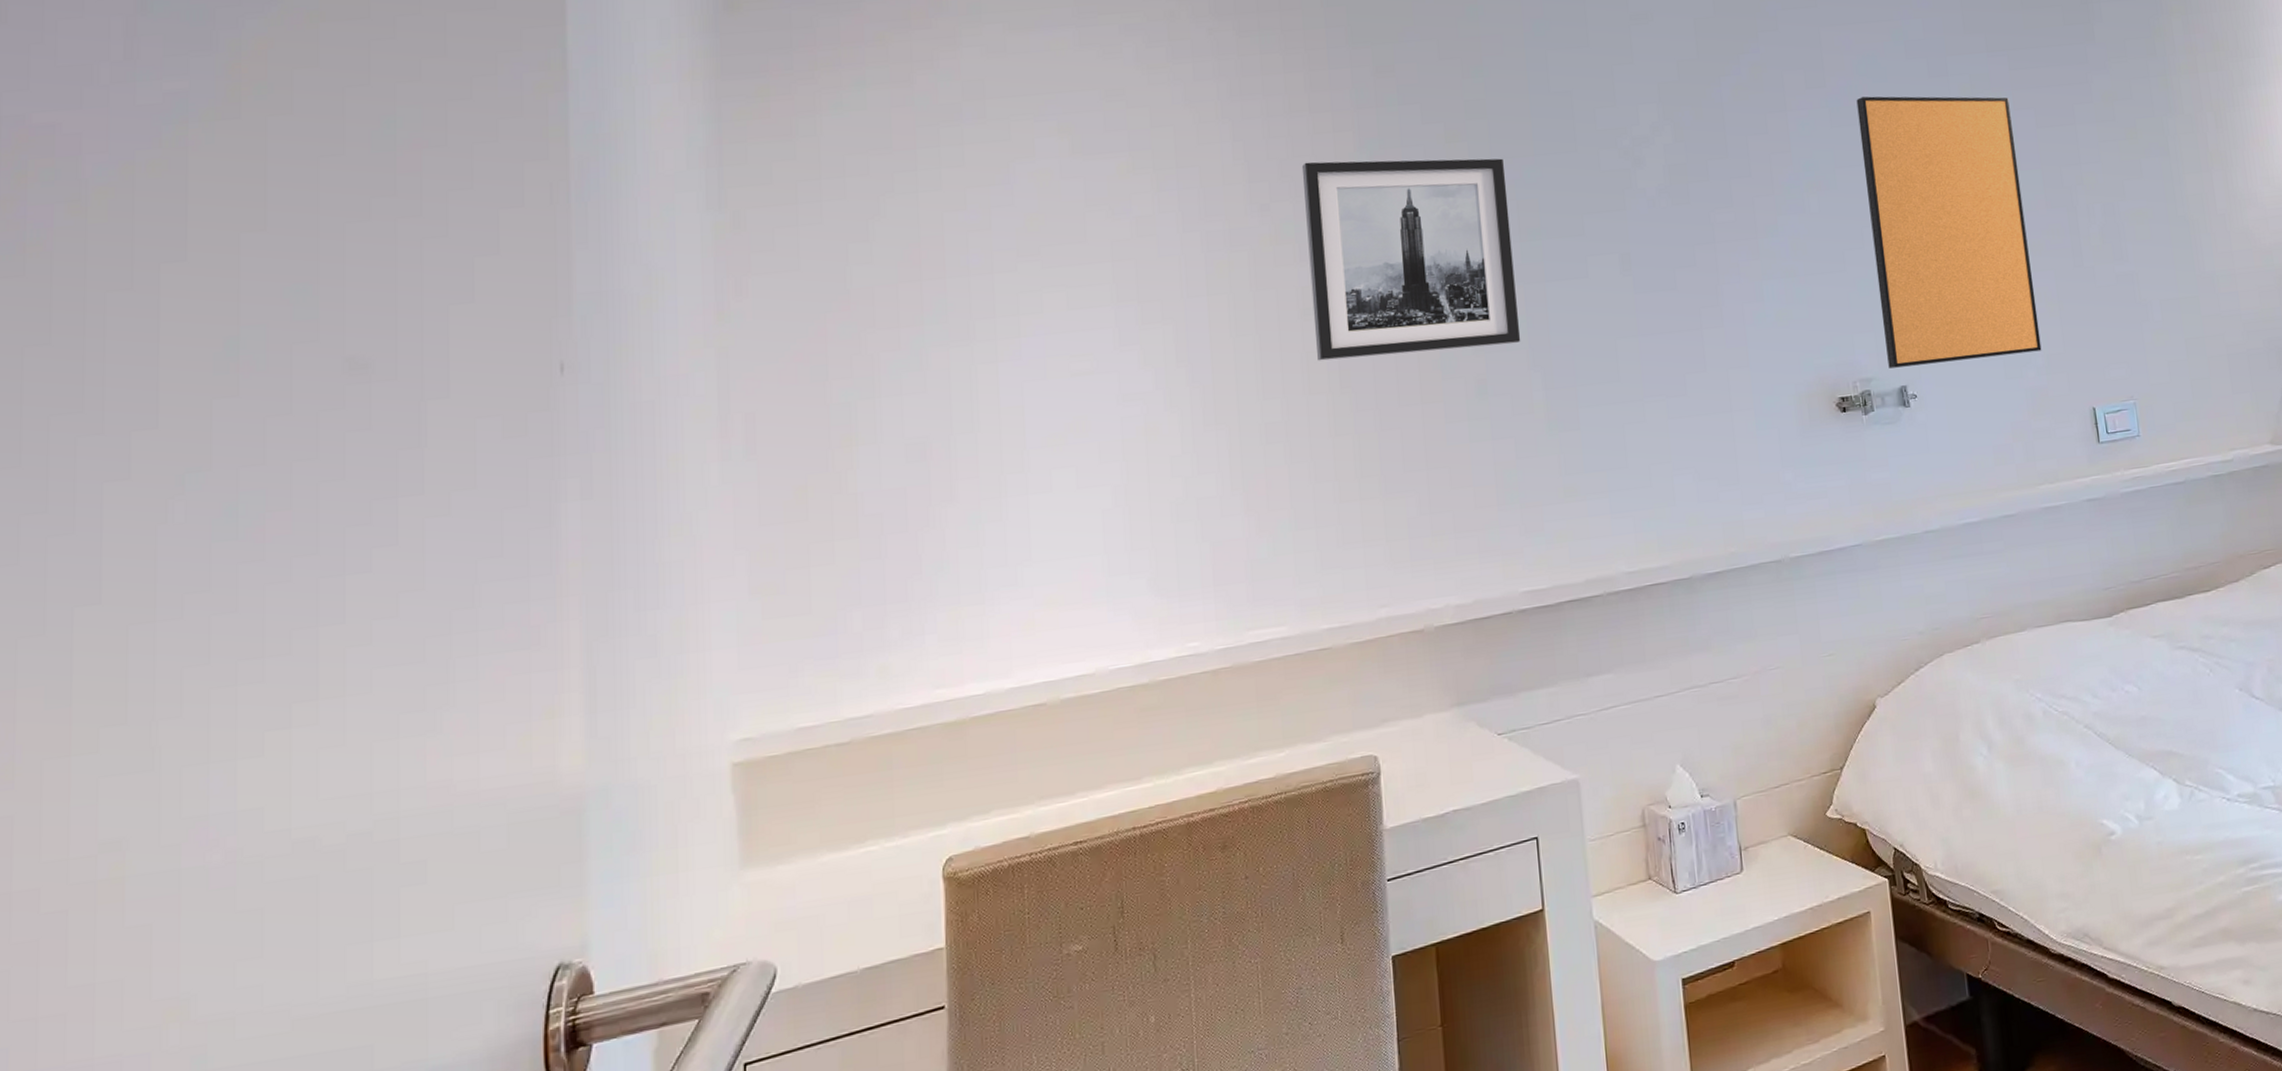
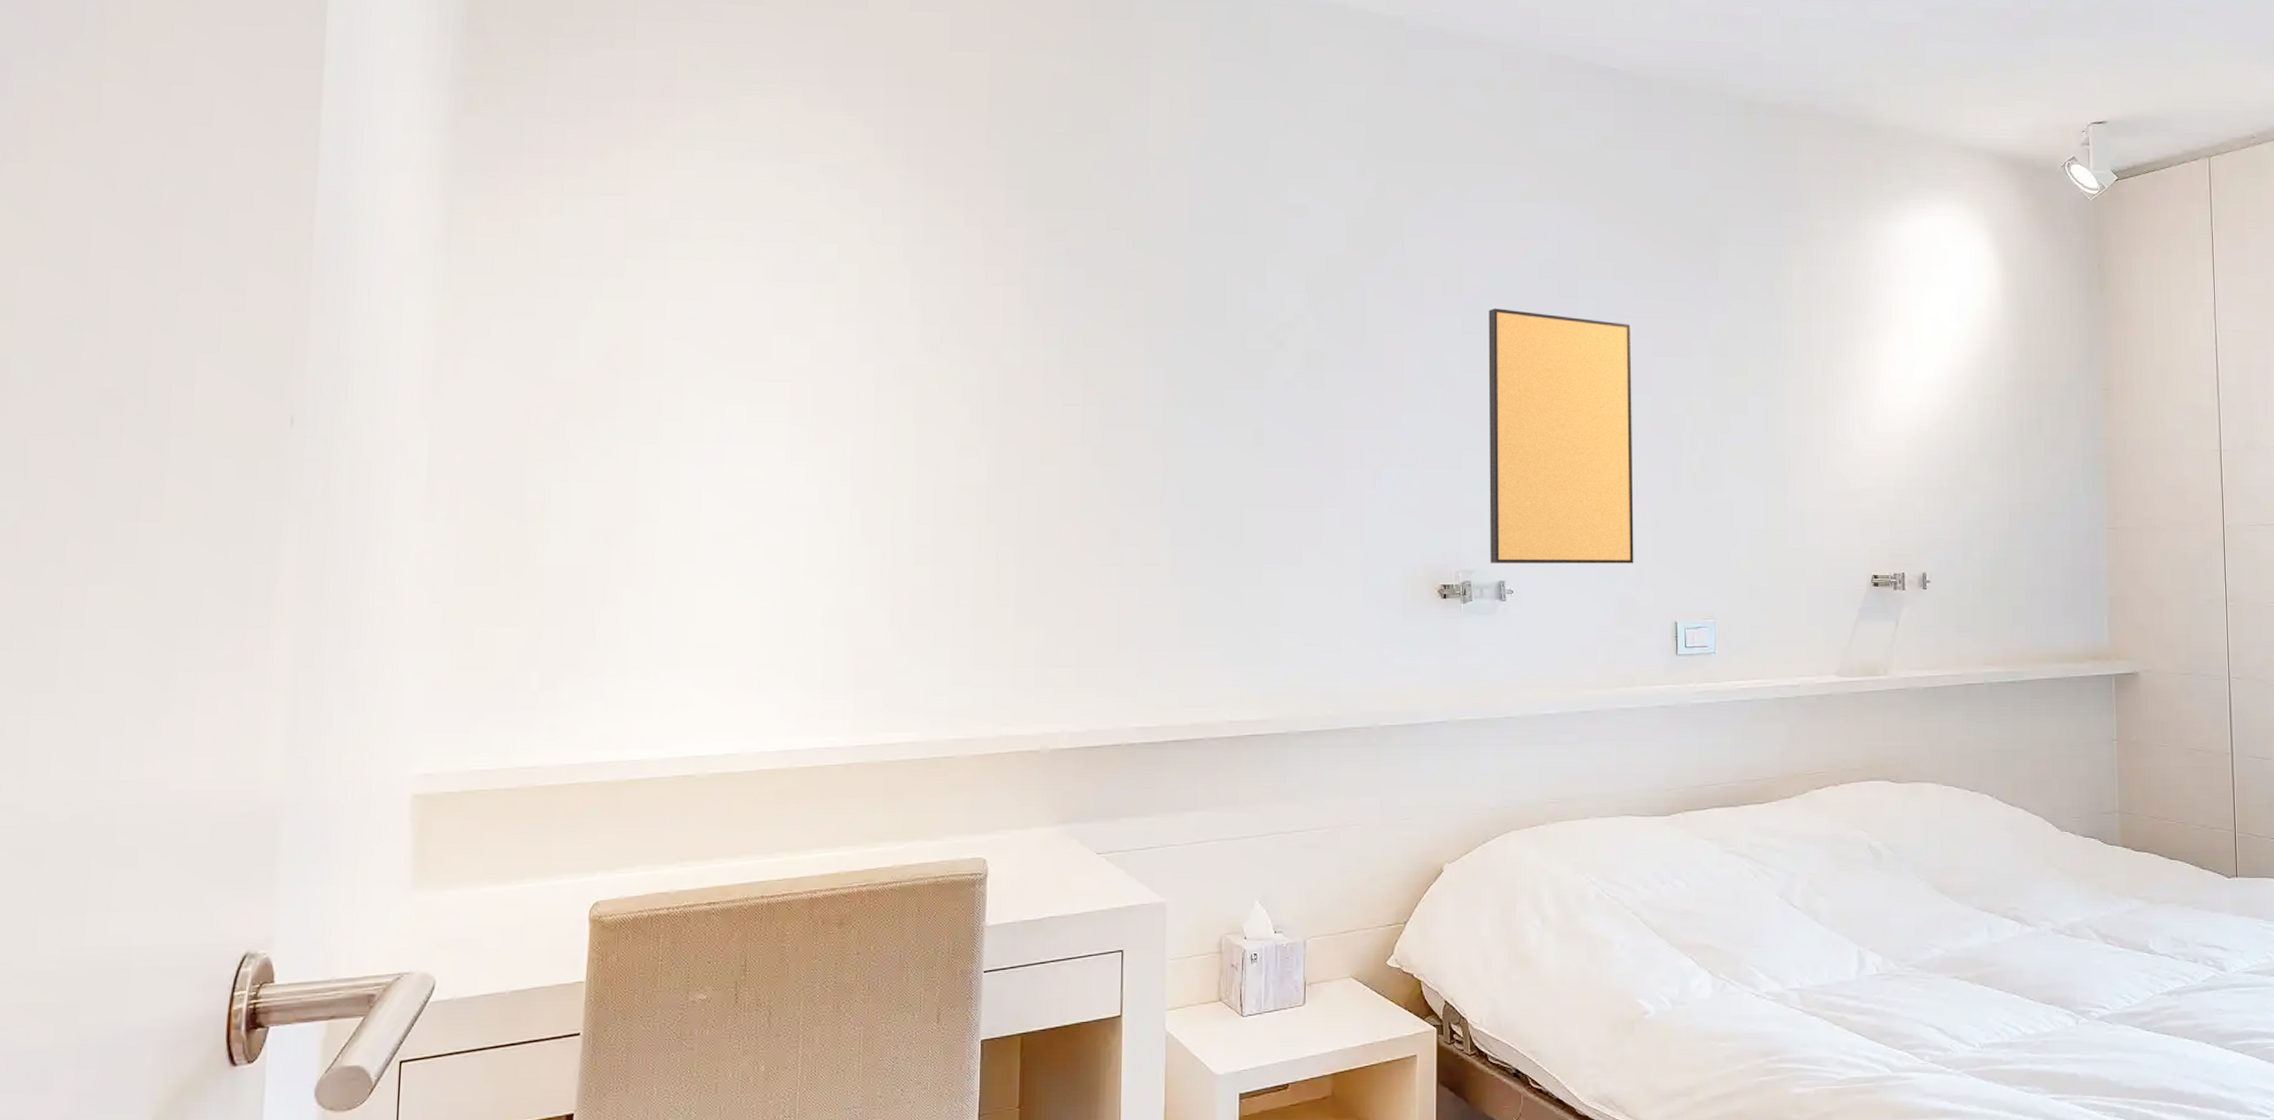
wall art: present [1301,158,1521,361] -> none [968,311,1158,500]

